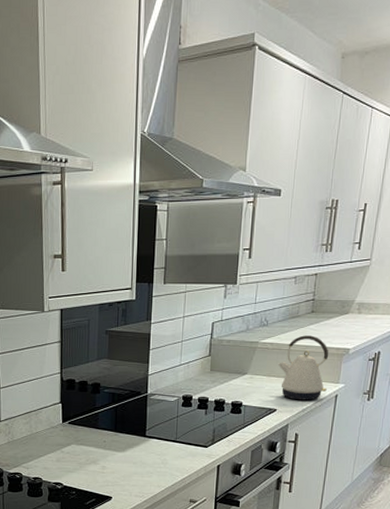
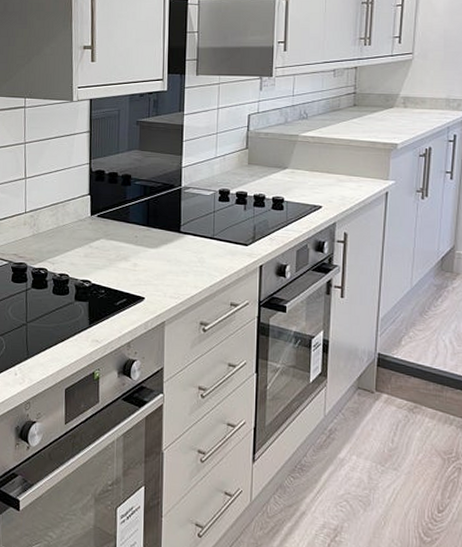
kettle: present [278,335,329,401] -> none [321,129,376,198]

